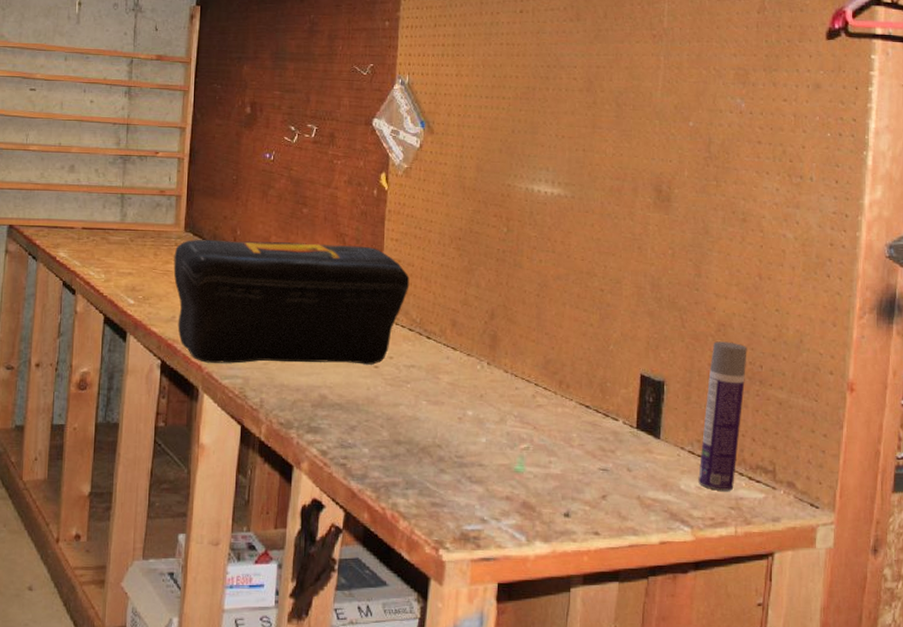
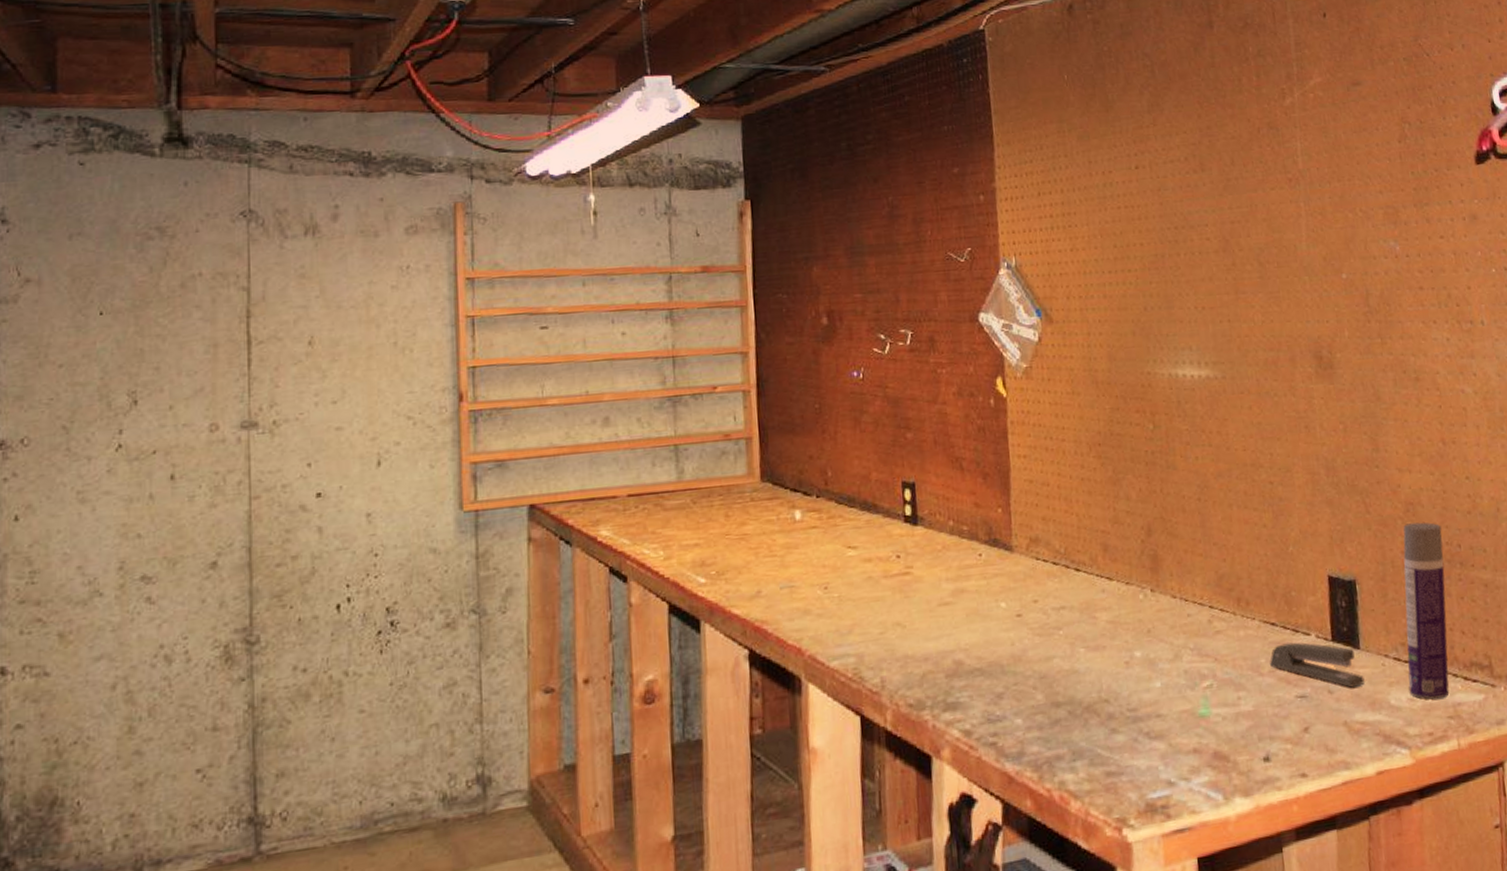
toolbox: present [173,239,410,365] -> none [750,468,1047,644]
stapler: none [580,424,660,470] -> present [1270,642,1365,688]

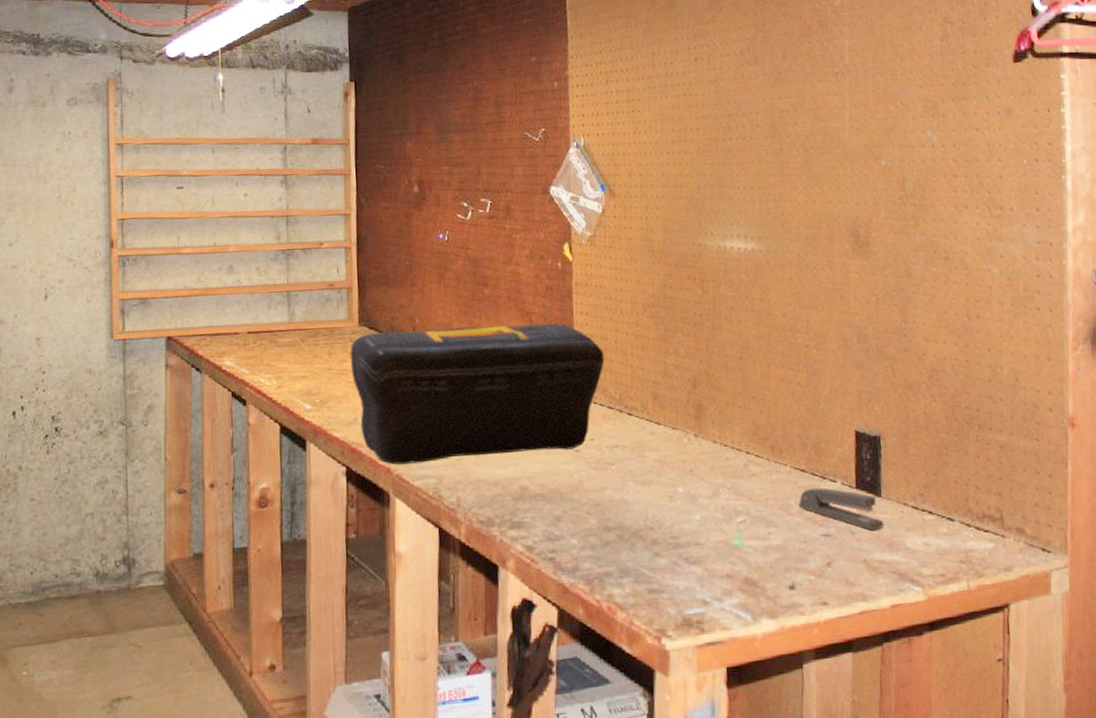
toolbox: none [750,468,1047,644] -> present [350,323,605,465]
spray can: present [1403,522,1450,700] -> none [924,387,964,545]

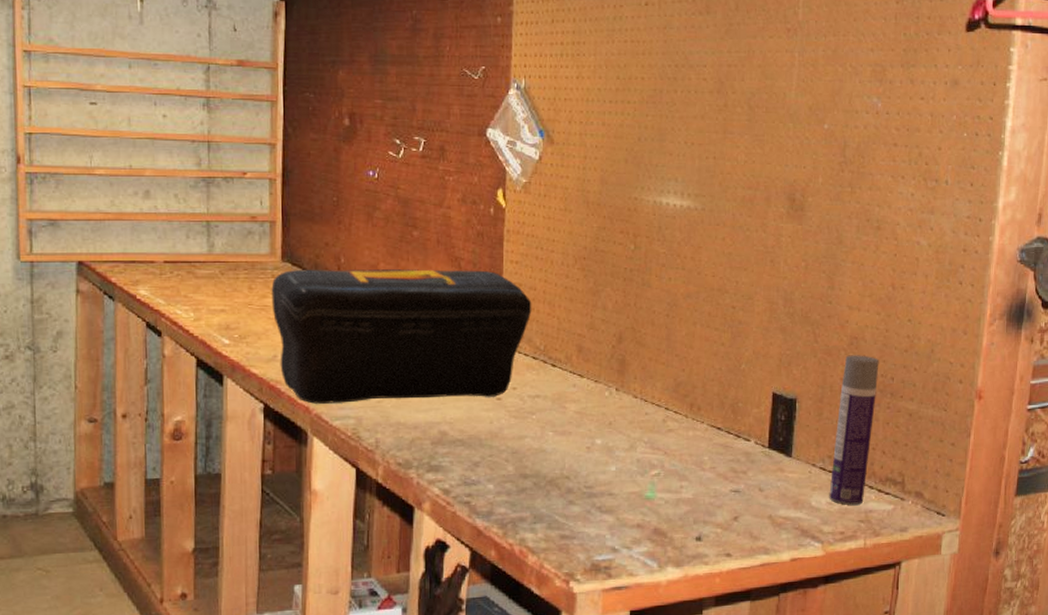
stapler: present [798,487,884,530] -> none [712,445,792,488]
spray can: none [924,387,964,545] -> present [829,355,879,505]

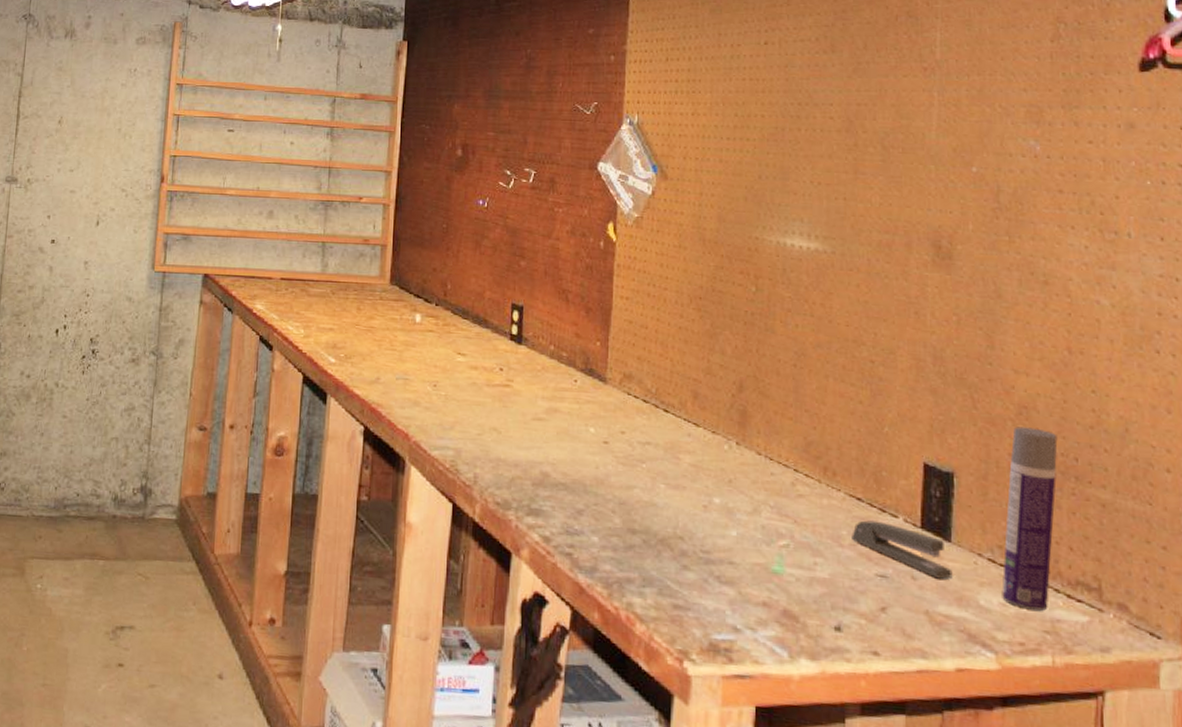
toolbox: present [271,269,532,404] -> none [378,293,643,440]
stapler: none [712,445,792,488] -> present [852,520,953,579]

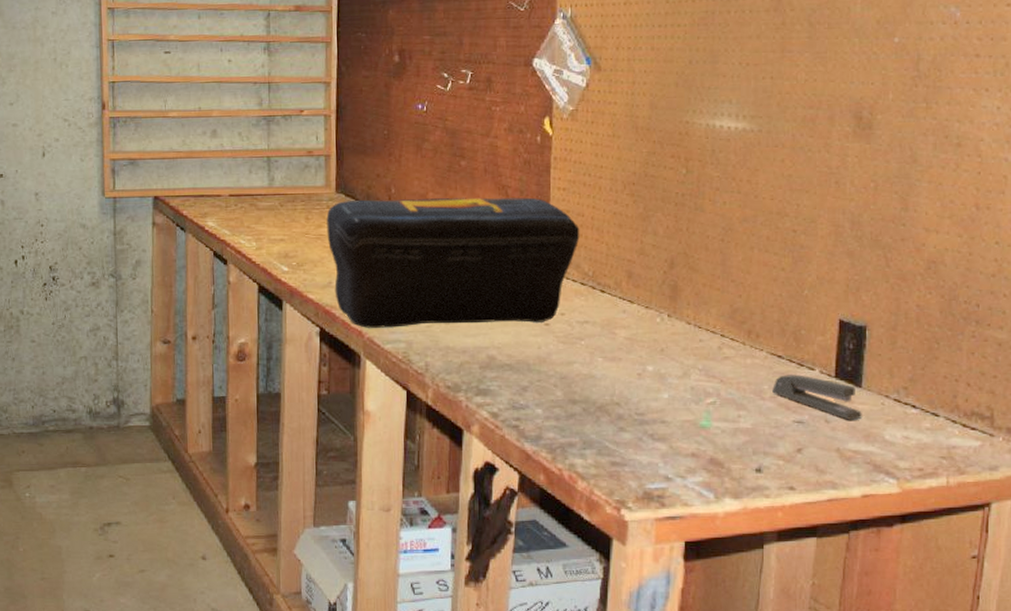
toolbox: none [378,293,643,440] -> present [326,197,580,328]
spray can: present [1002,426,1058,611] -> none [905,280,962,440]

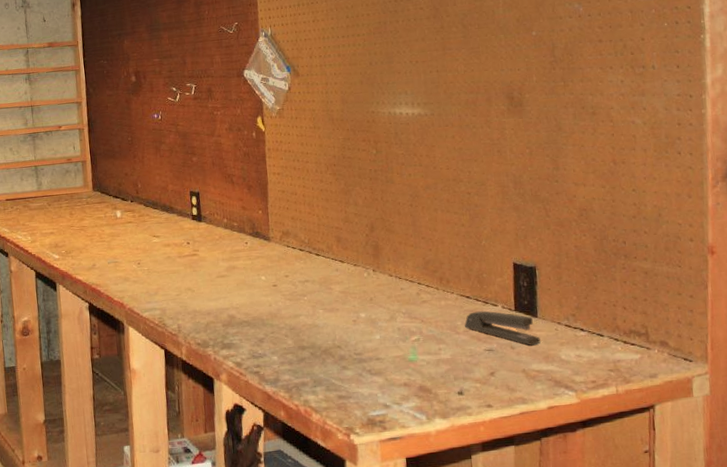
toolbox: present [326,197,580,328] -> none [87,182,295,300]

